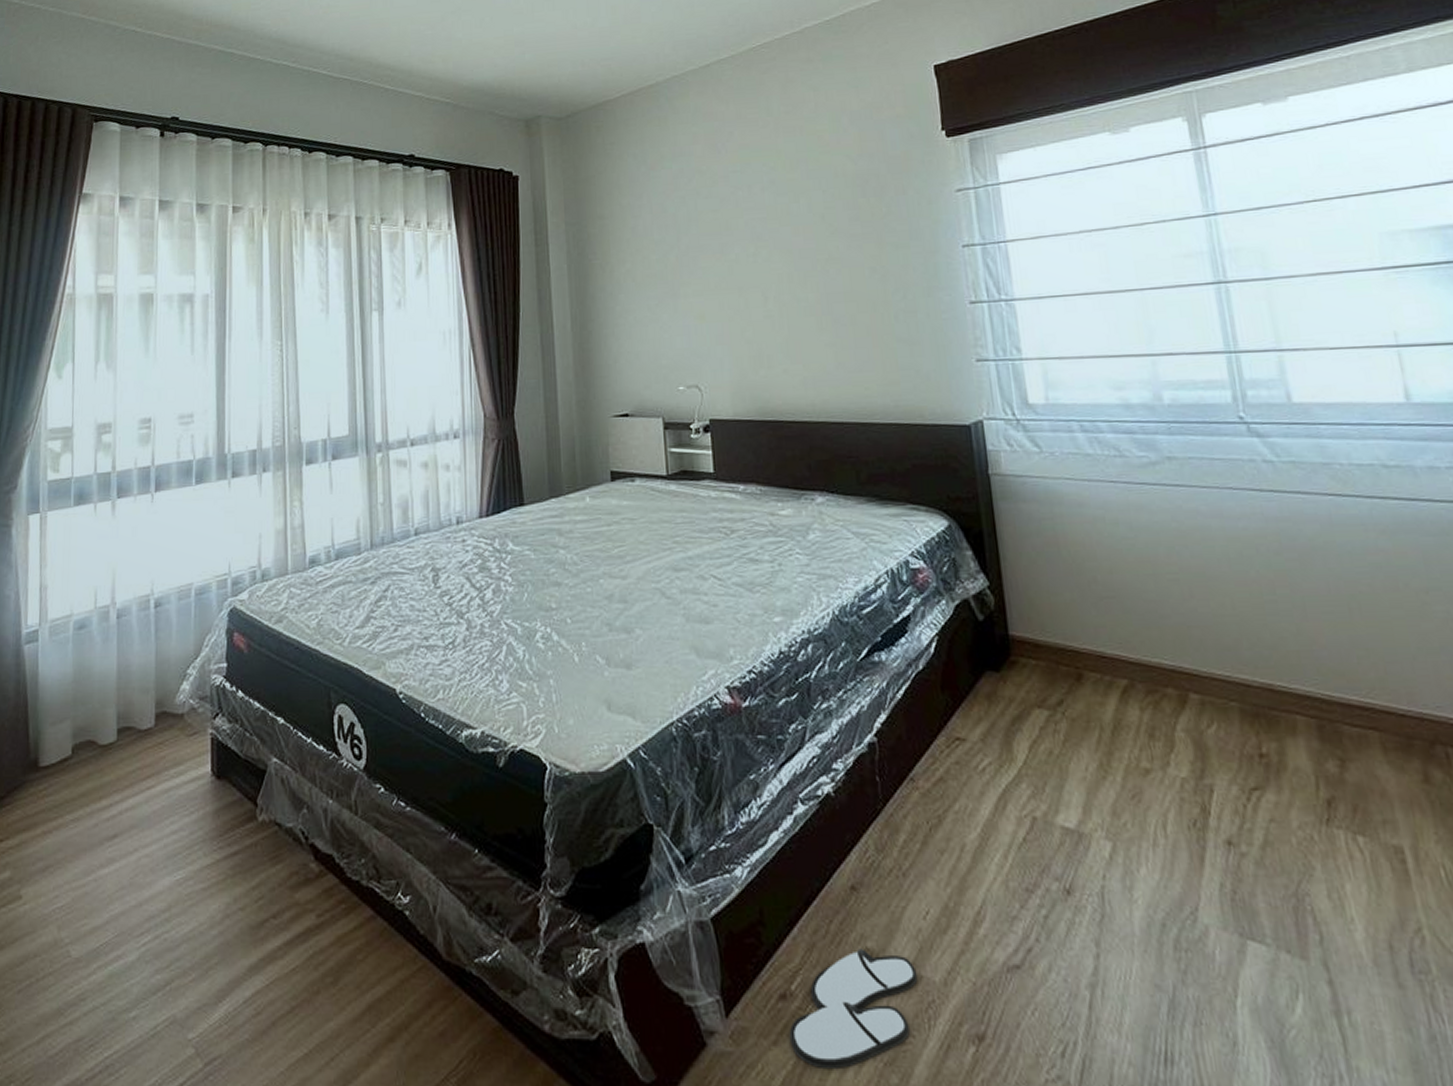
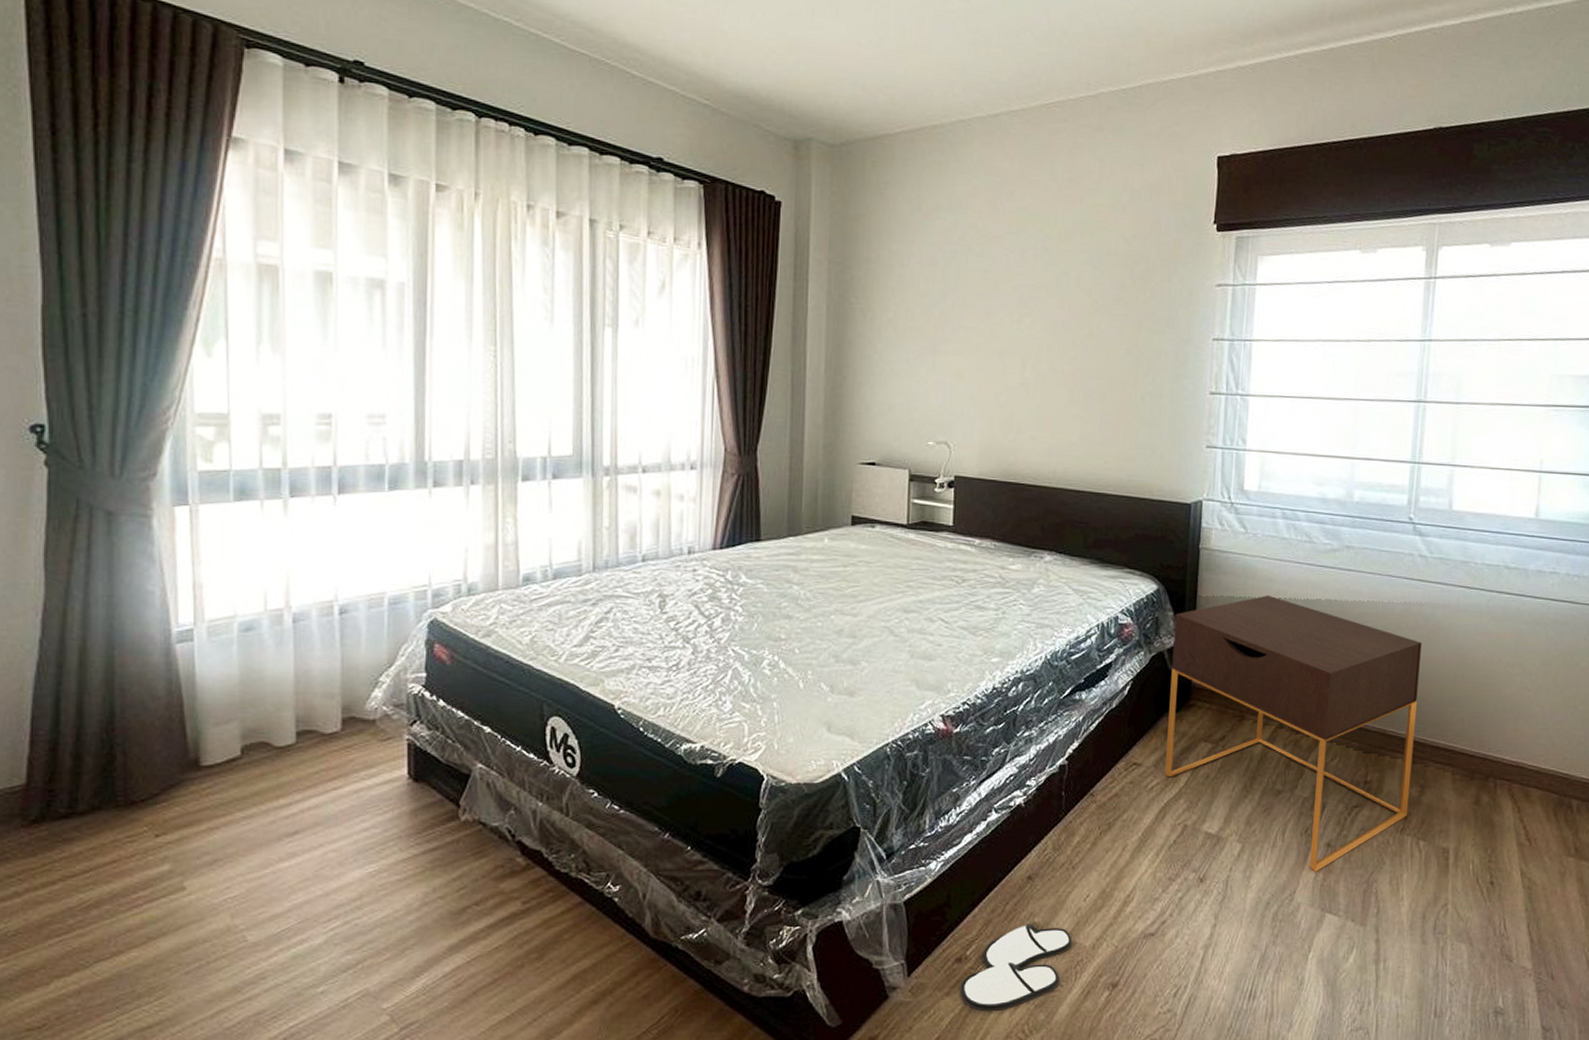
nightstand: none [974,522,1331,881] -> present [1165,594,1423,872]

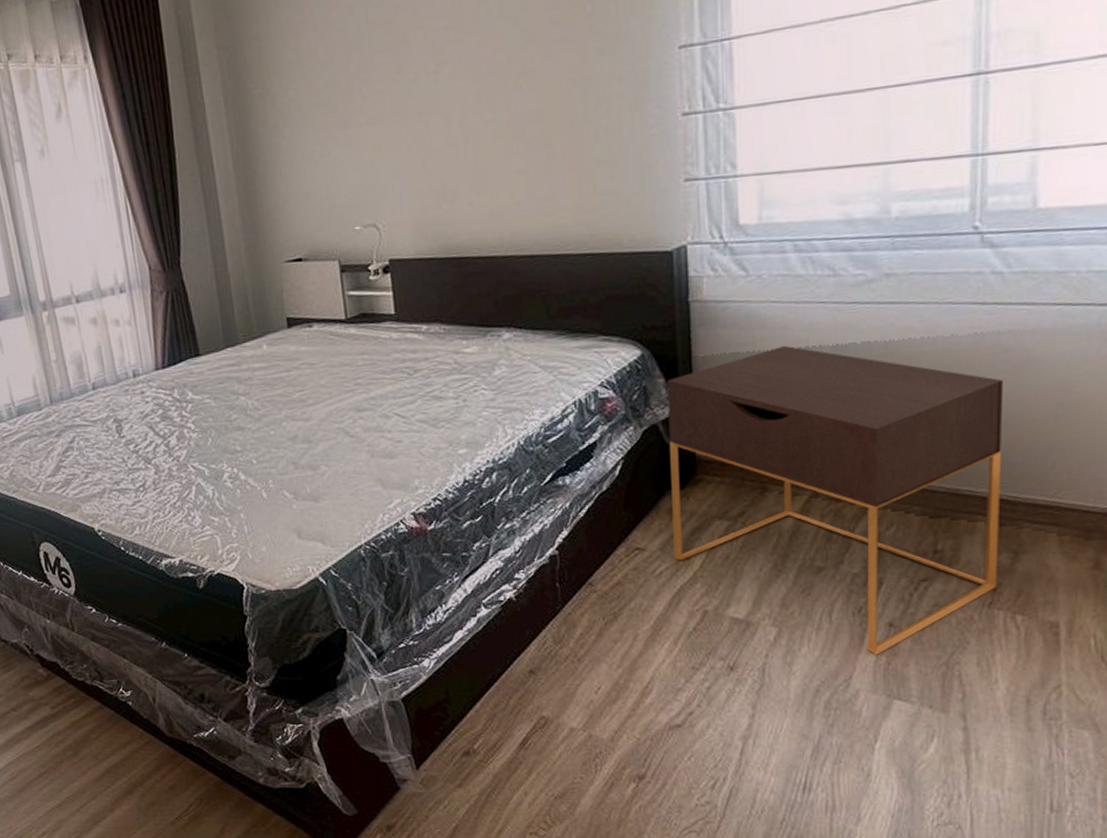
slippers: present [960,923,1072,1011] -> none [472,717,588,802]

